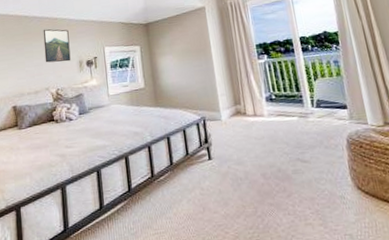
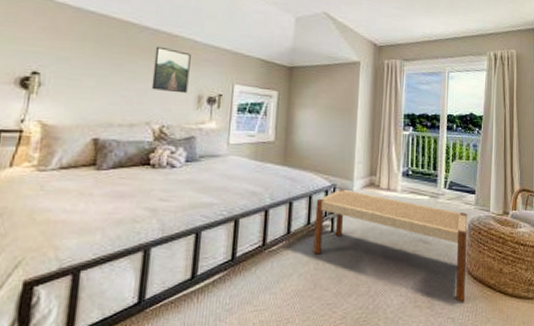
bench: none [190,120,360,218] -> present [313,189,468,302]

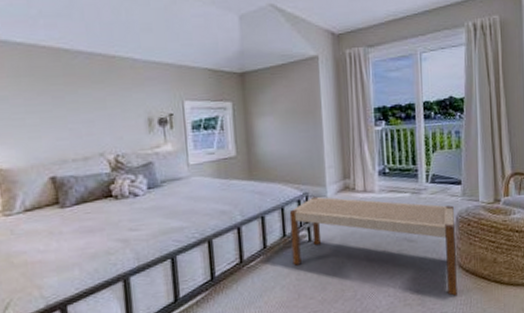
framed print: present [151,46,191,94] -> none [93,70,136,119]

